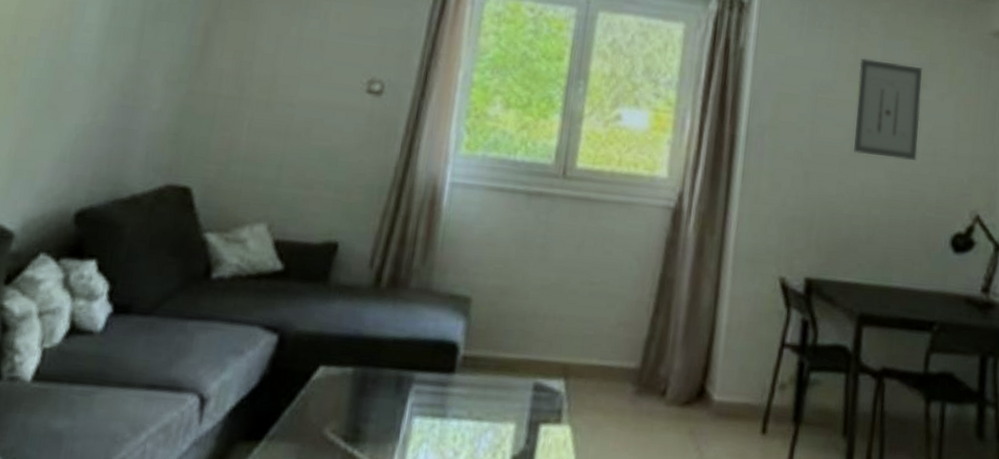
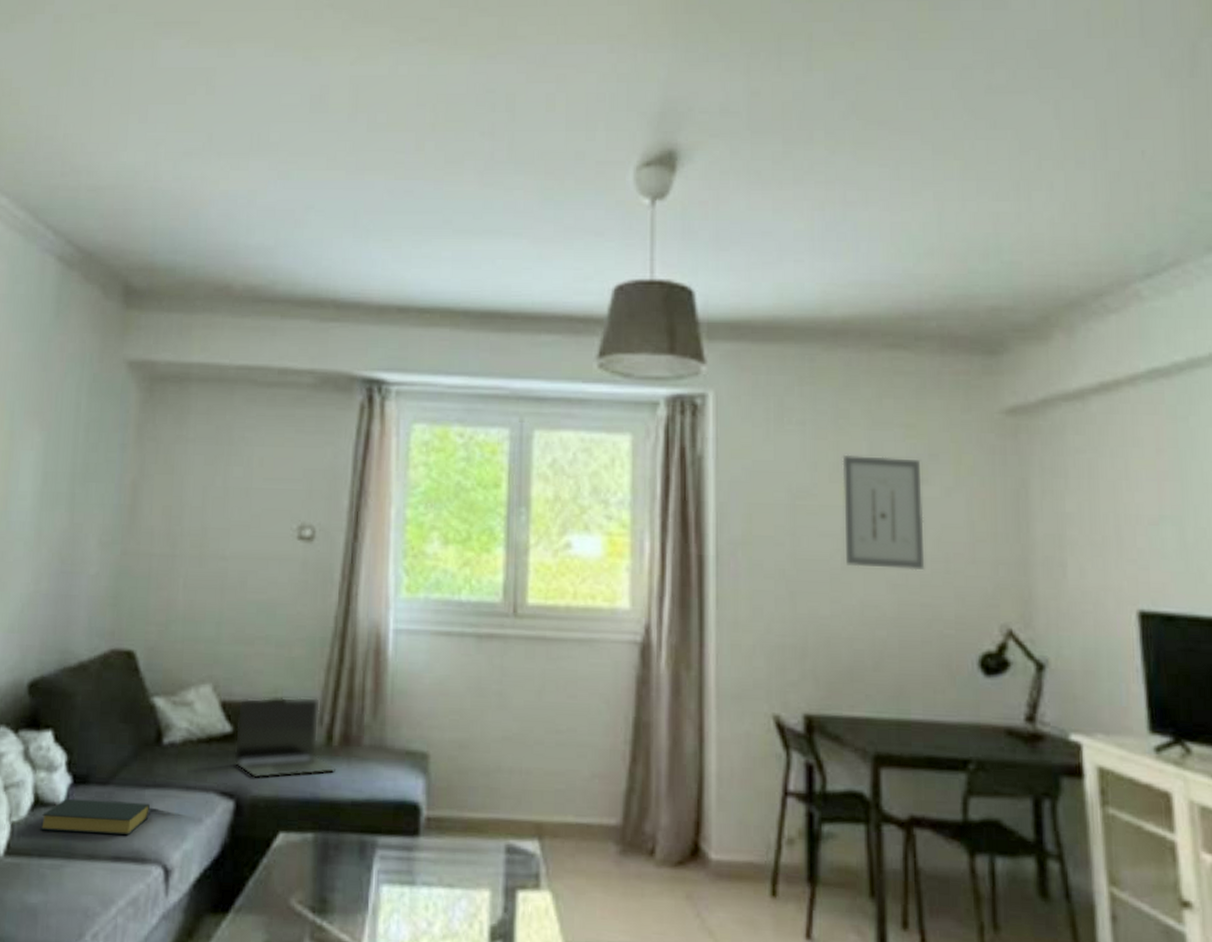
hardback book: none [73,327,192,365] -> present [40,798,150,836]
laptop: none [280,238,383,315] -> present [232,696,337,779]

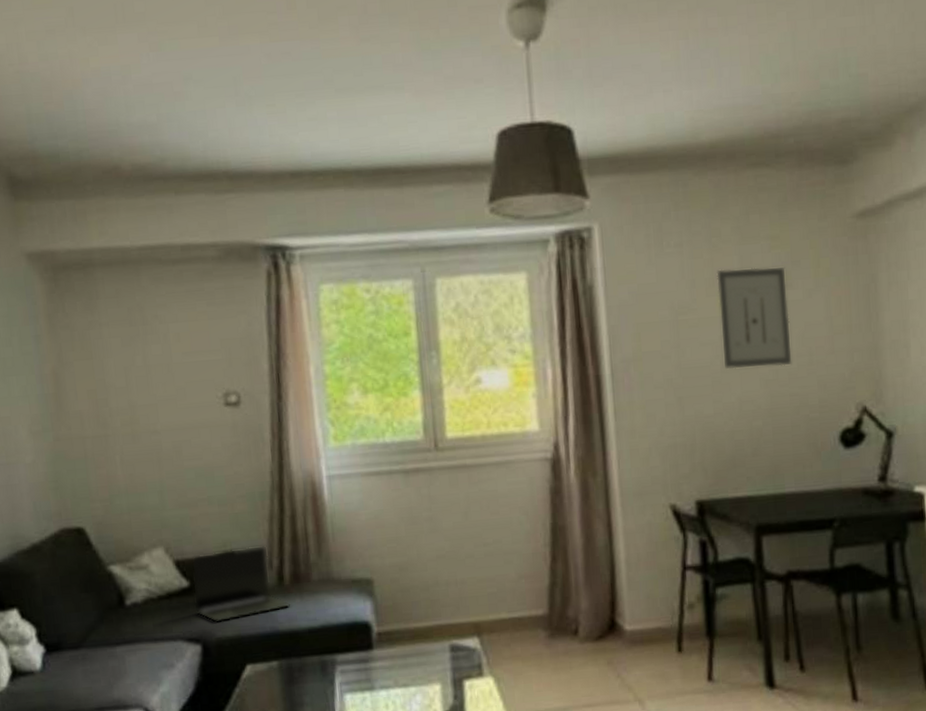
hardback book: present [40,798,150,836] -> none [22,658,124,696]

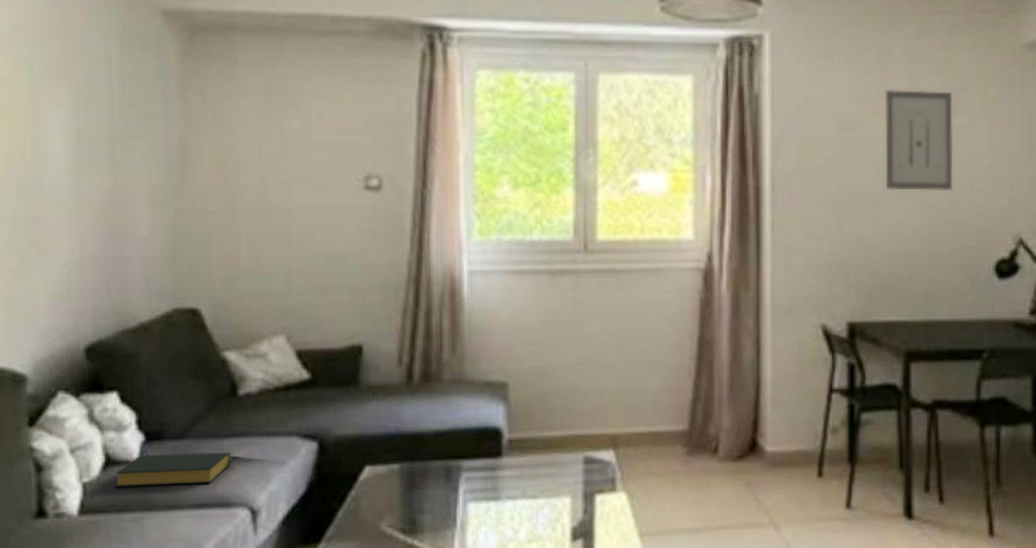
hardback book: none [22,658,124,696] -> present [115,452,230,488]
laptop: present [191,545,291,623] -> none [312,339,419,419]

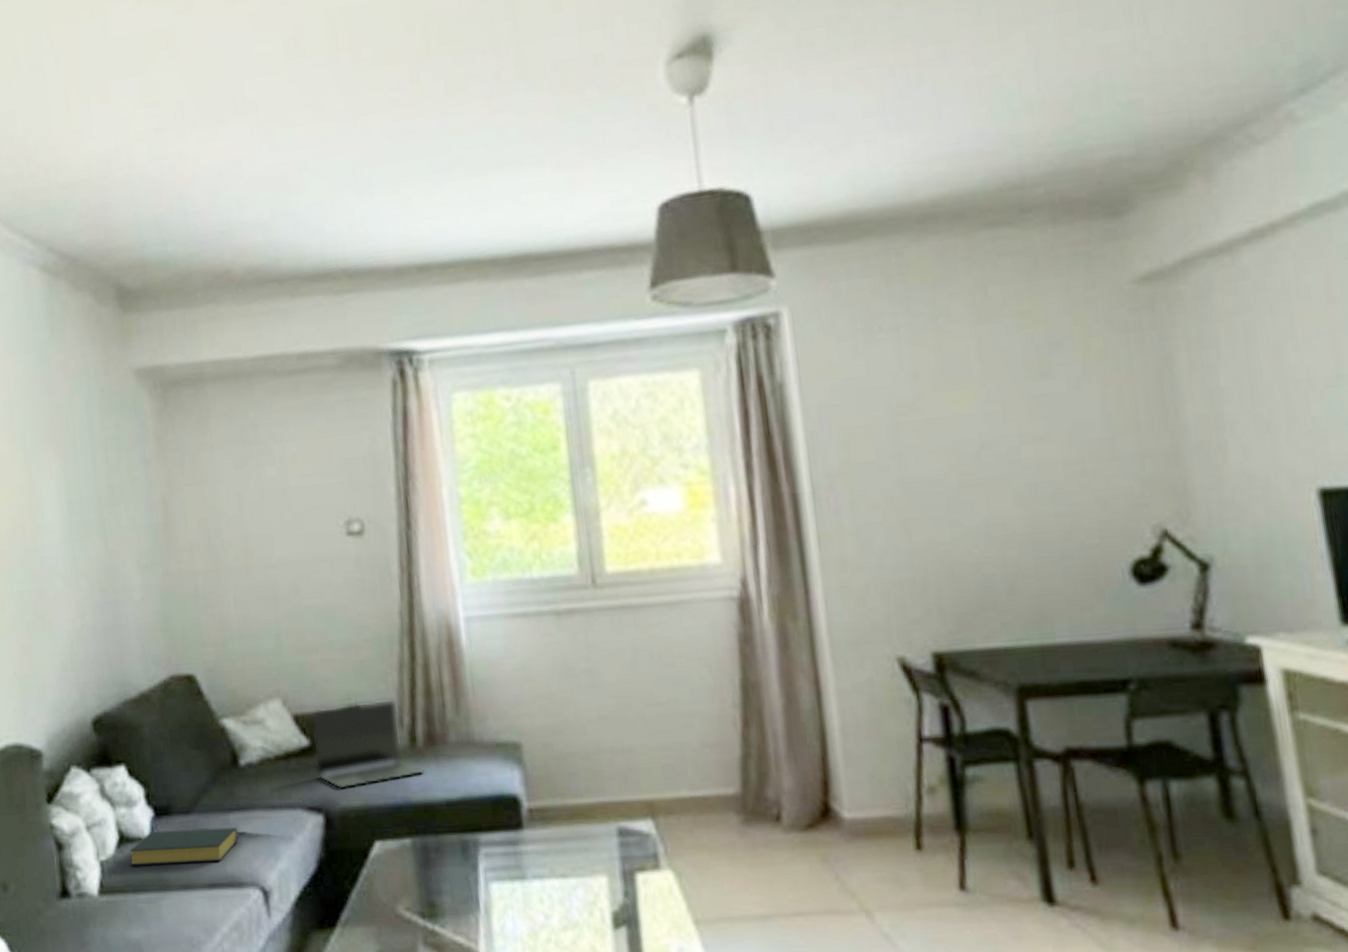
laptop: none [312,339,419,419] -> present [311,698,425,789]
wall art: present [885,89,953,192] -> none [946,351,1057,483]

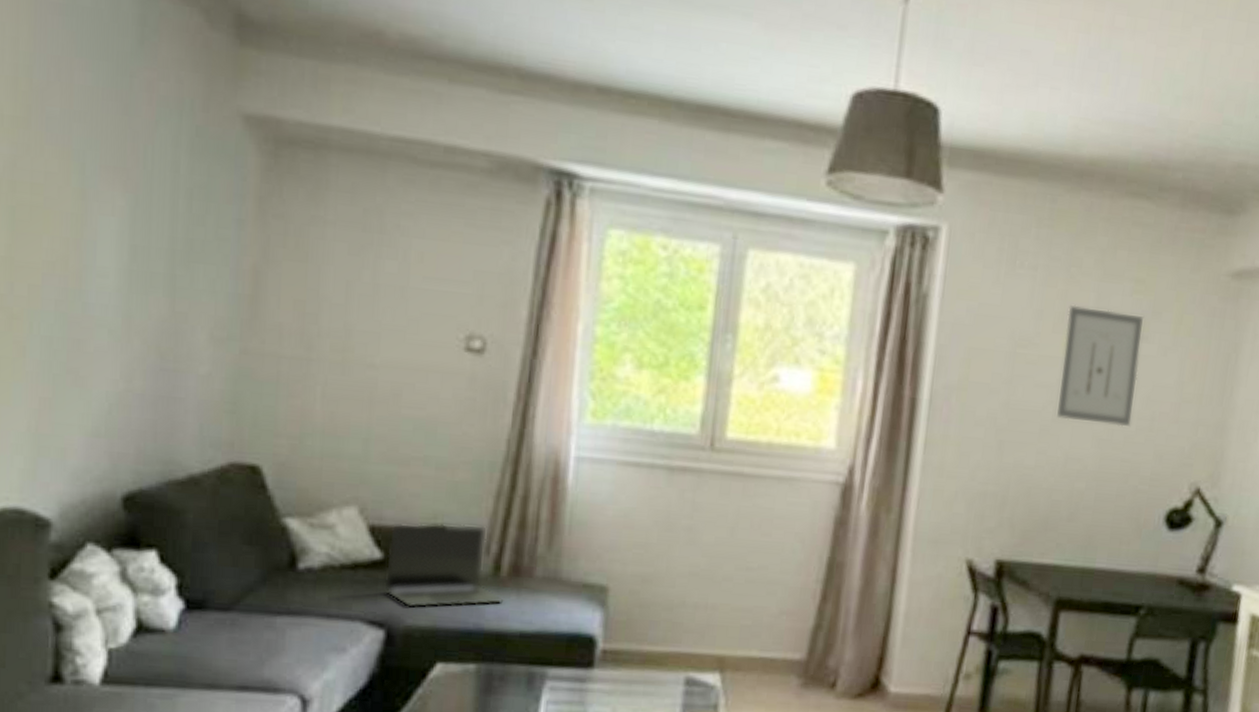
hardback book: present [130,827,238,866] -> none [145,624,283,665]
wall art: none [946,351,1057,483] -> present [1057,305,1145,427]

